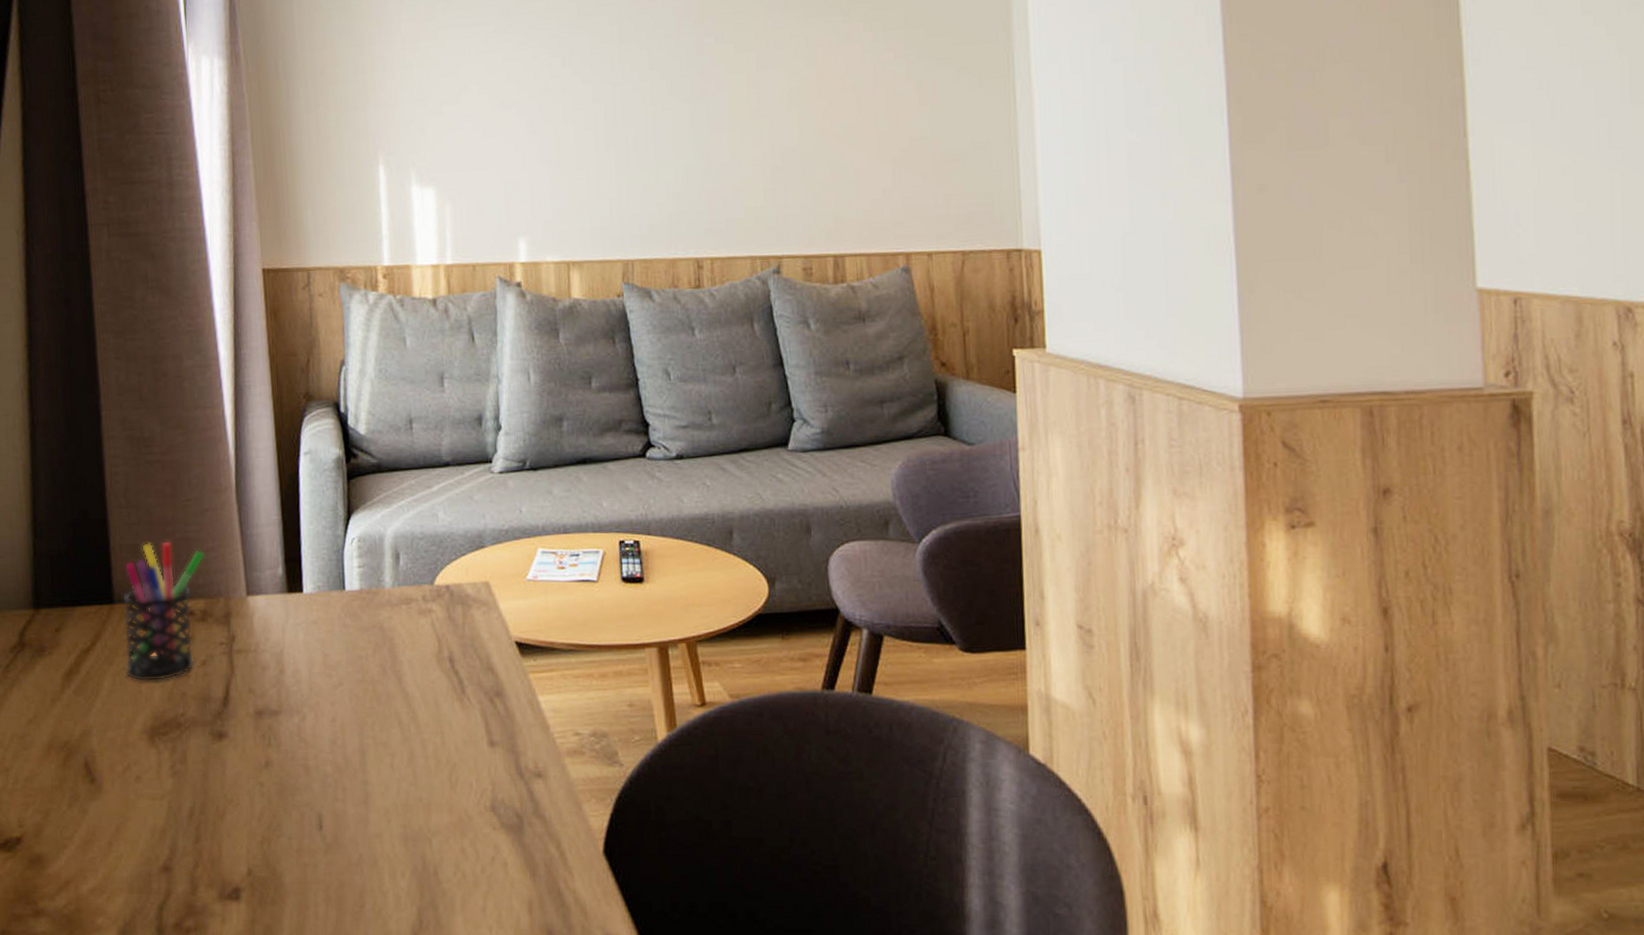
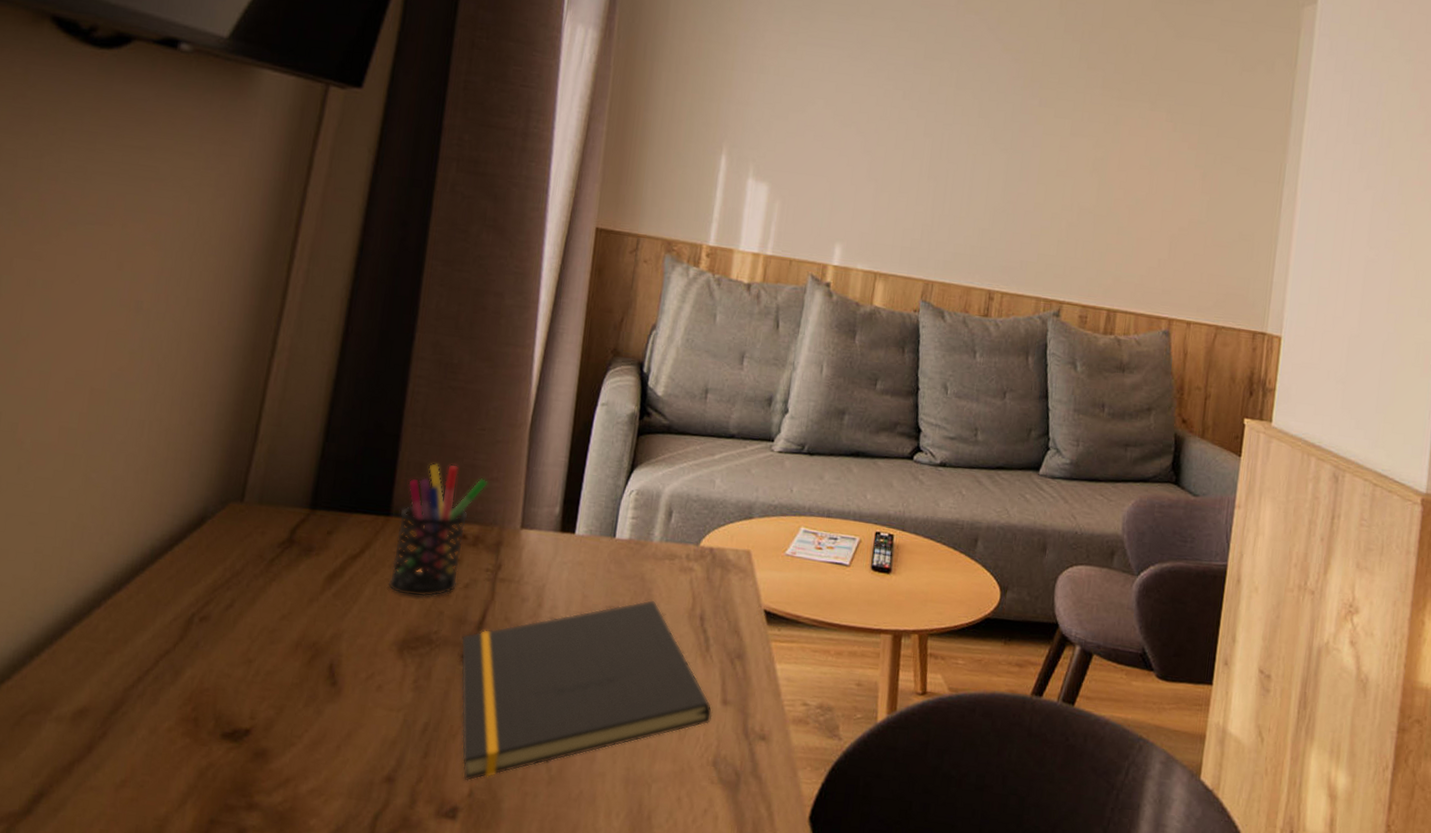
notepad: none [210,648,482,860] -> present [461,599,713,781]

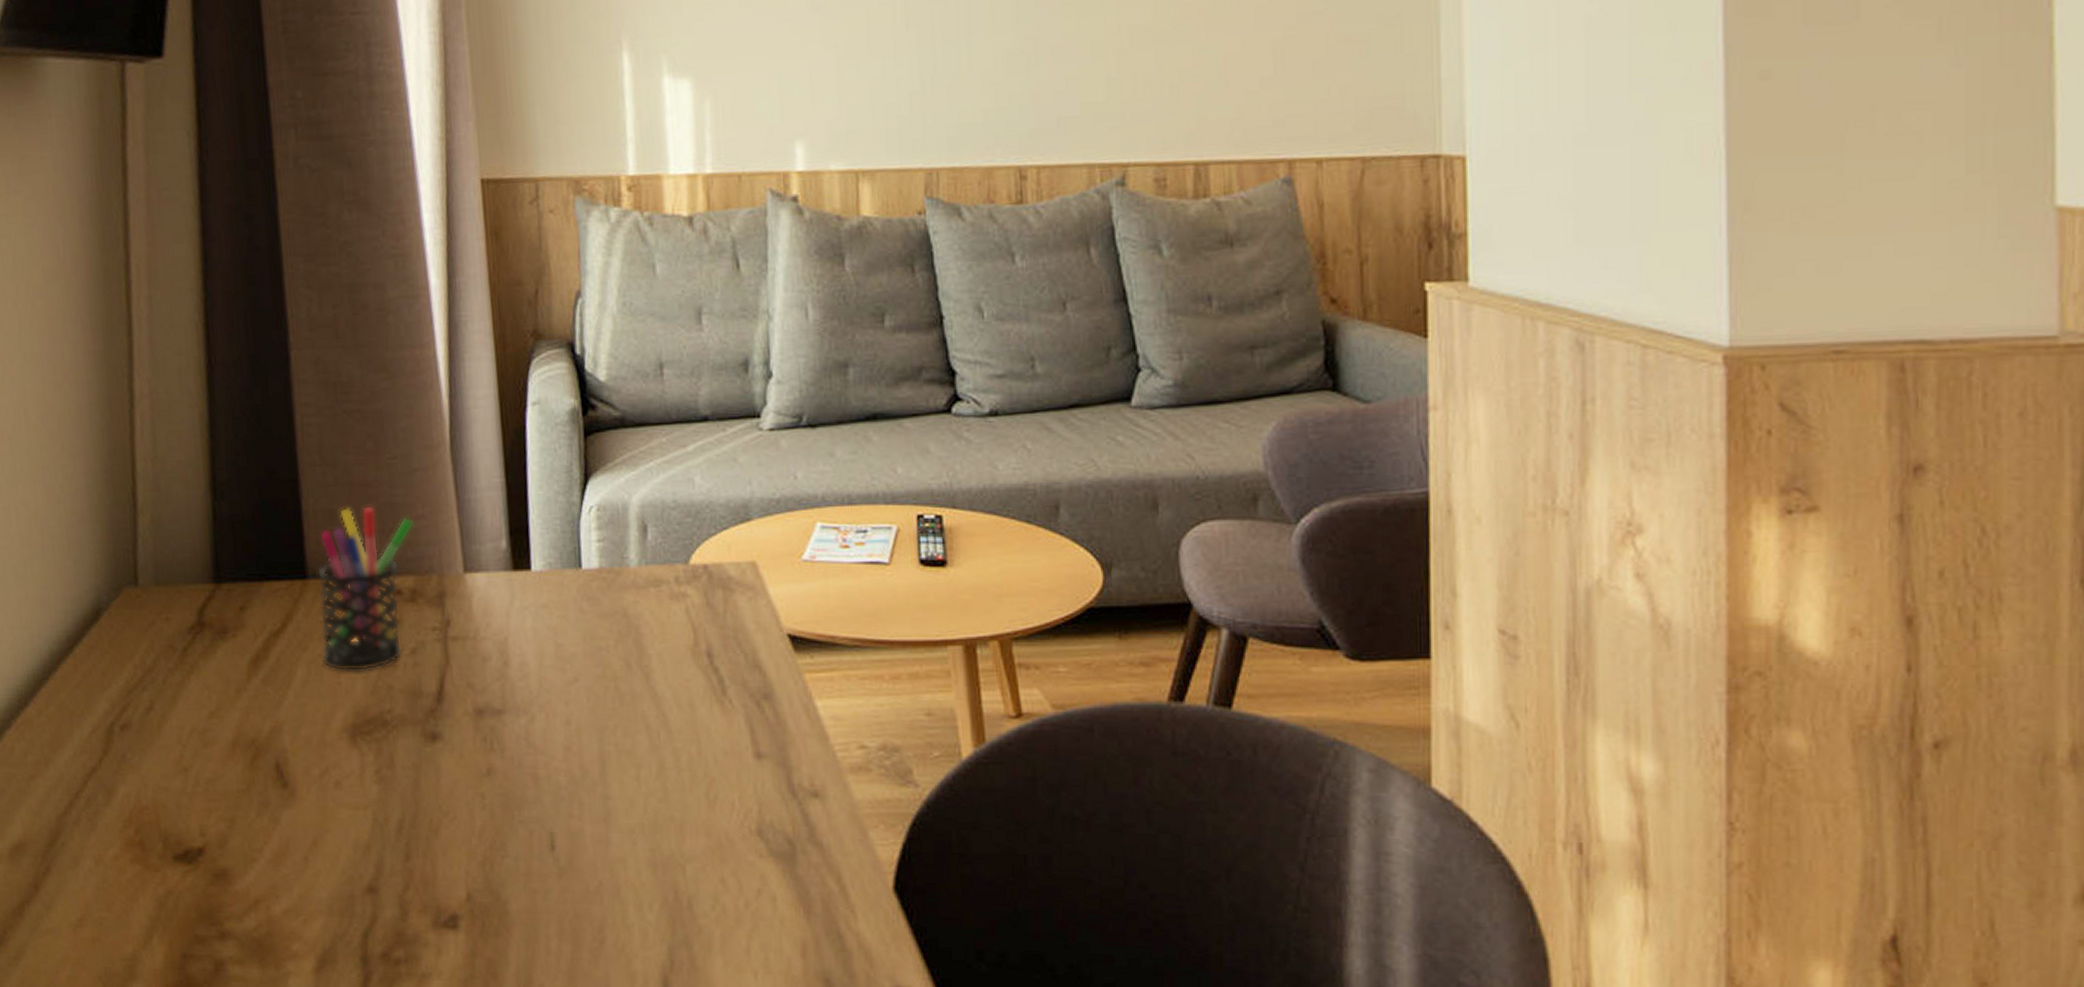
notepad: present [461,599,713,781] -> none [421,639,746,883]

